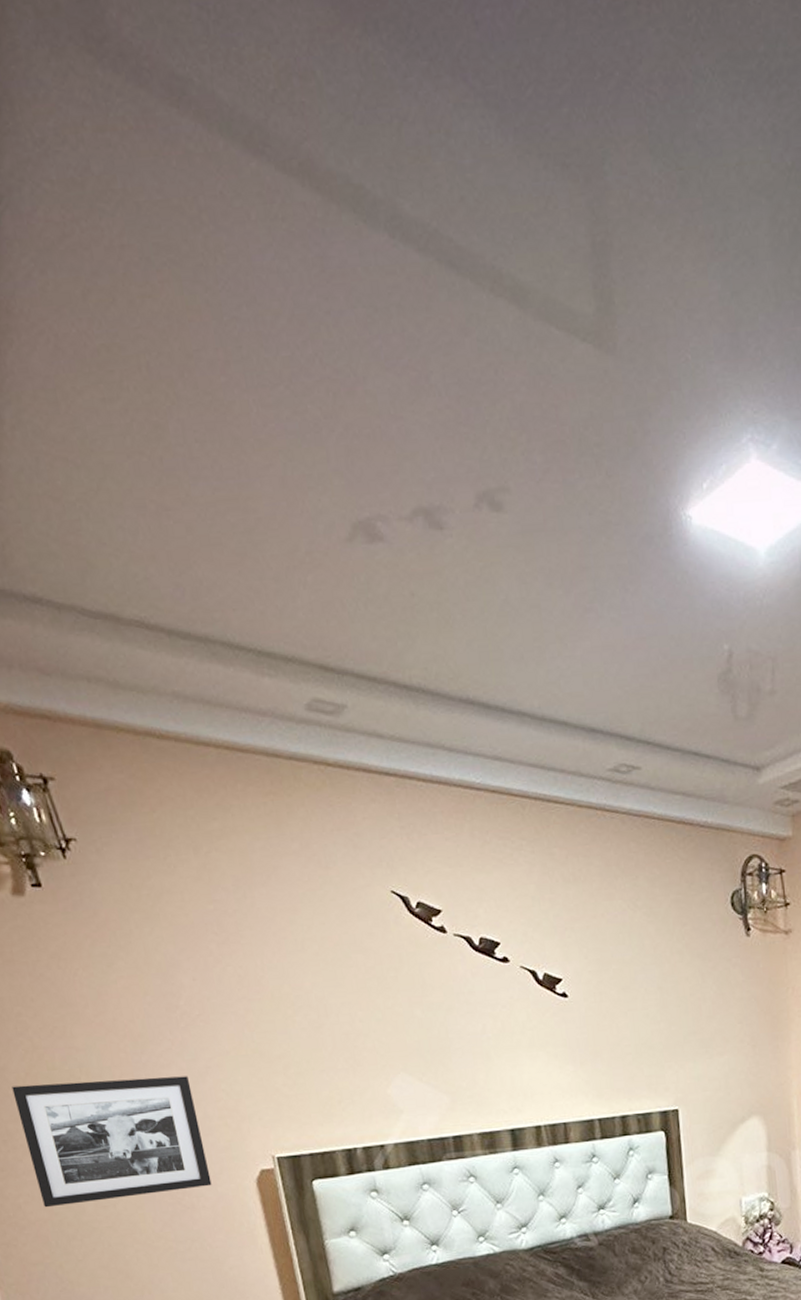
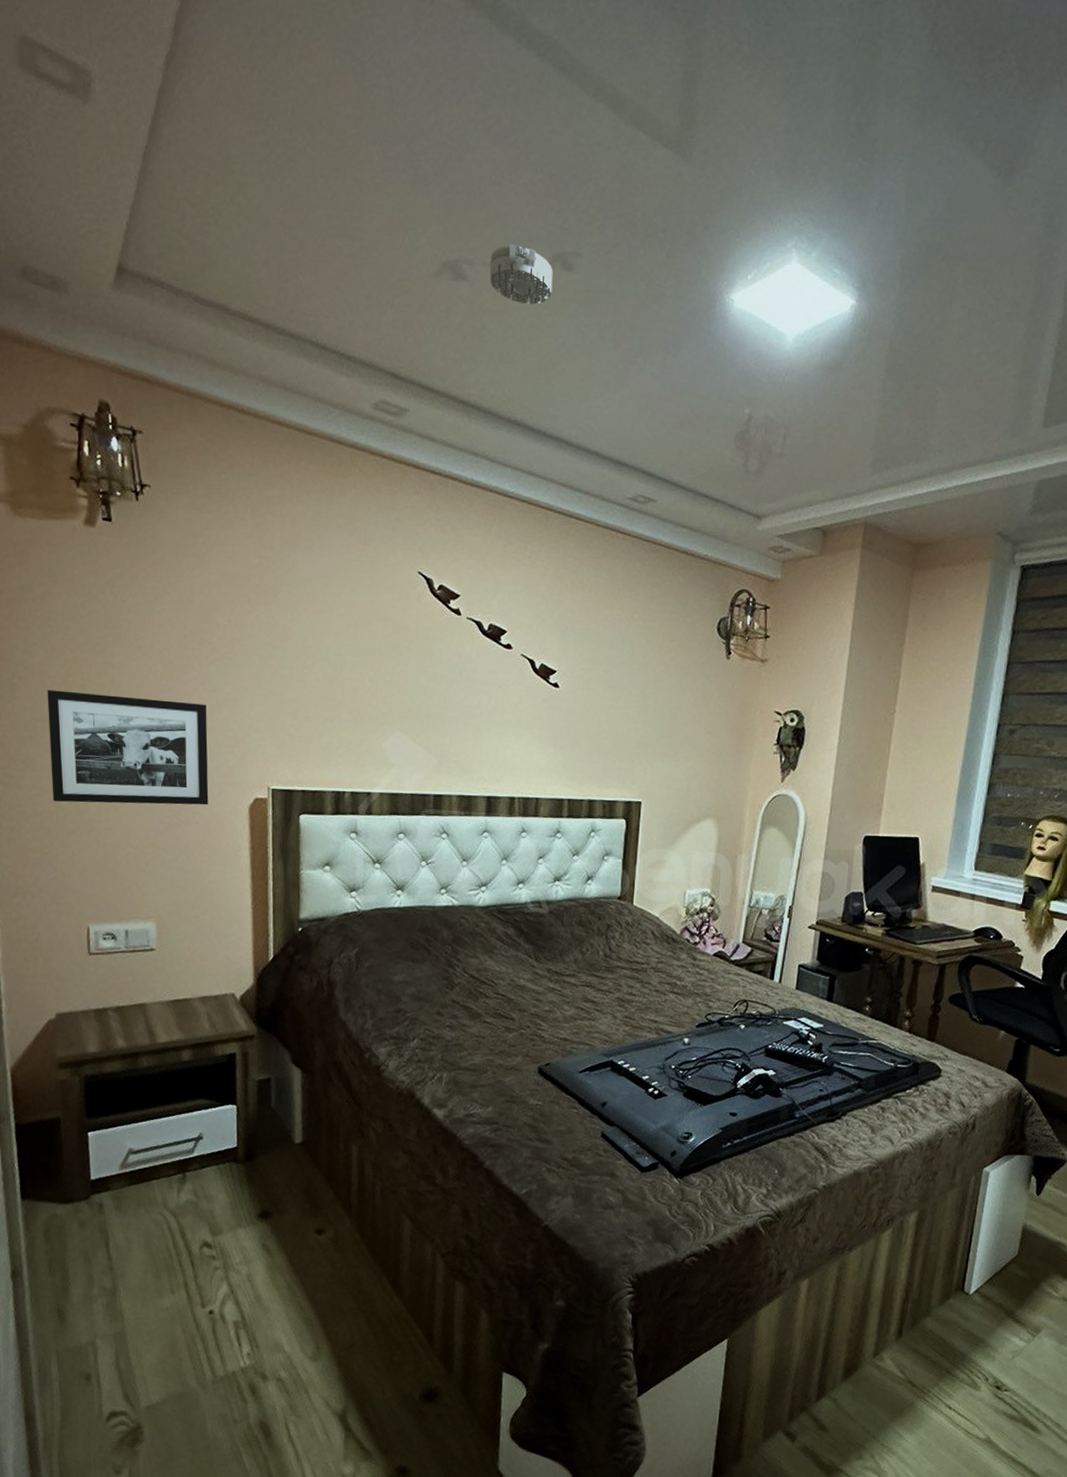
smoke detector: none [406,488,484,559] -> present [489,243,553,305]

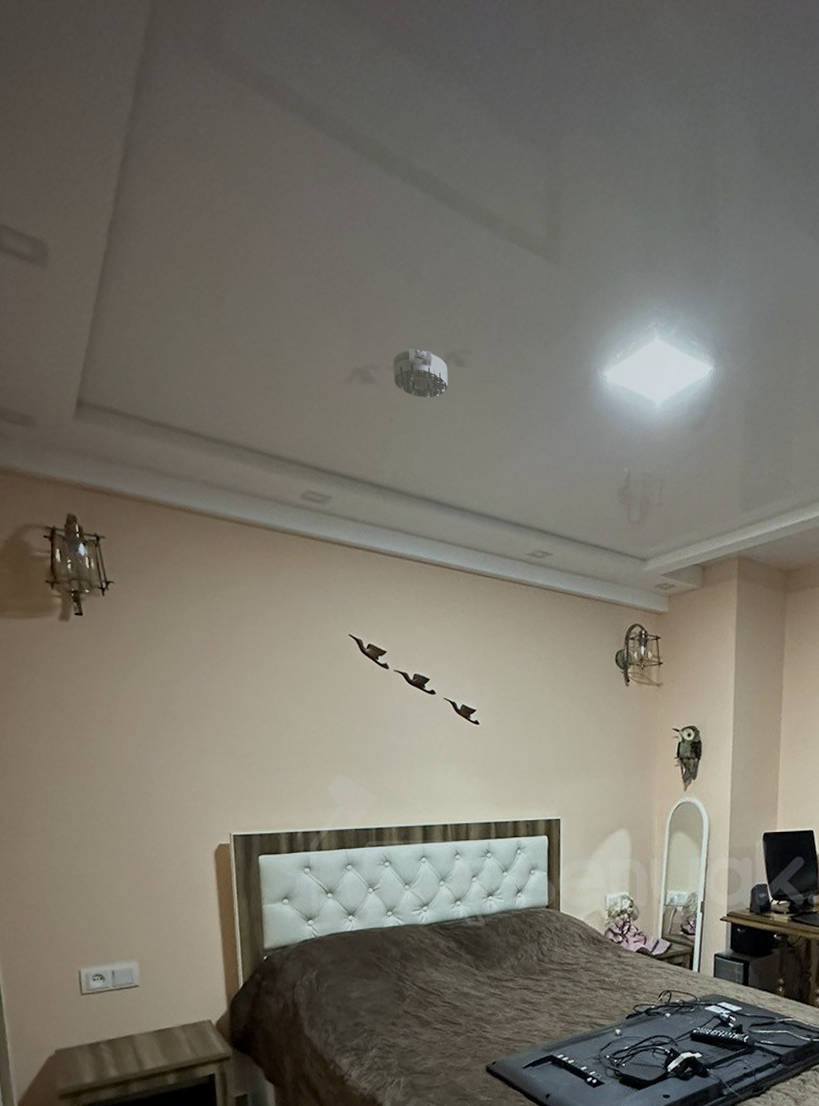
picture frame: present [47,689,209,806] -> none [34,764,179,862]

